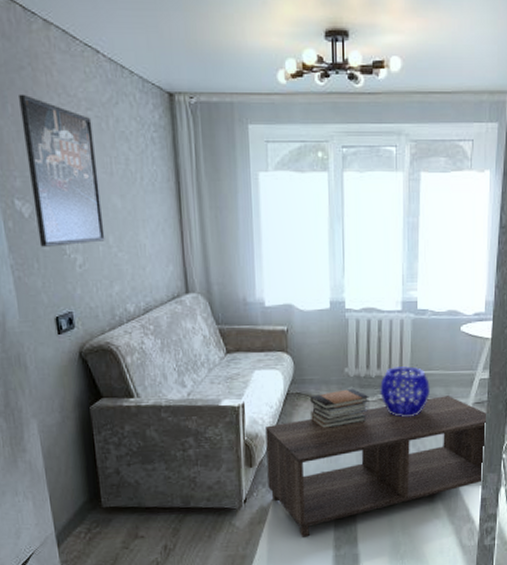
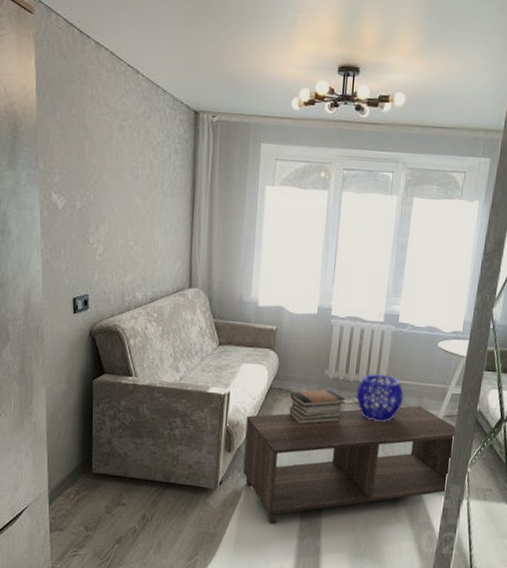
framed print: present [19,94,105,247] -> none [66,103,126,236]

